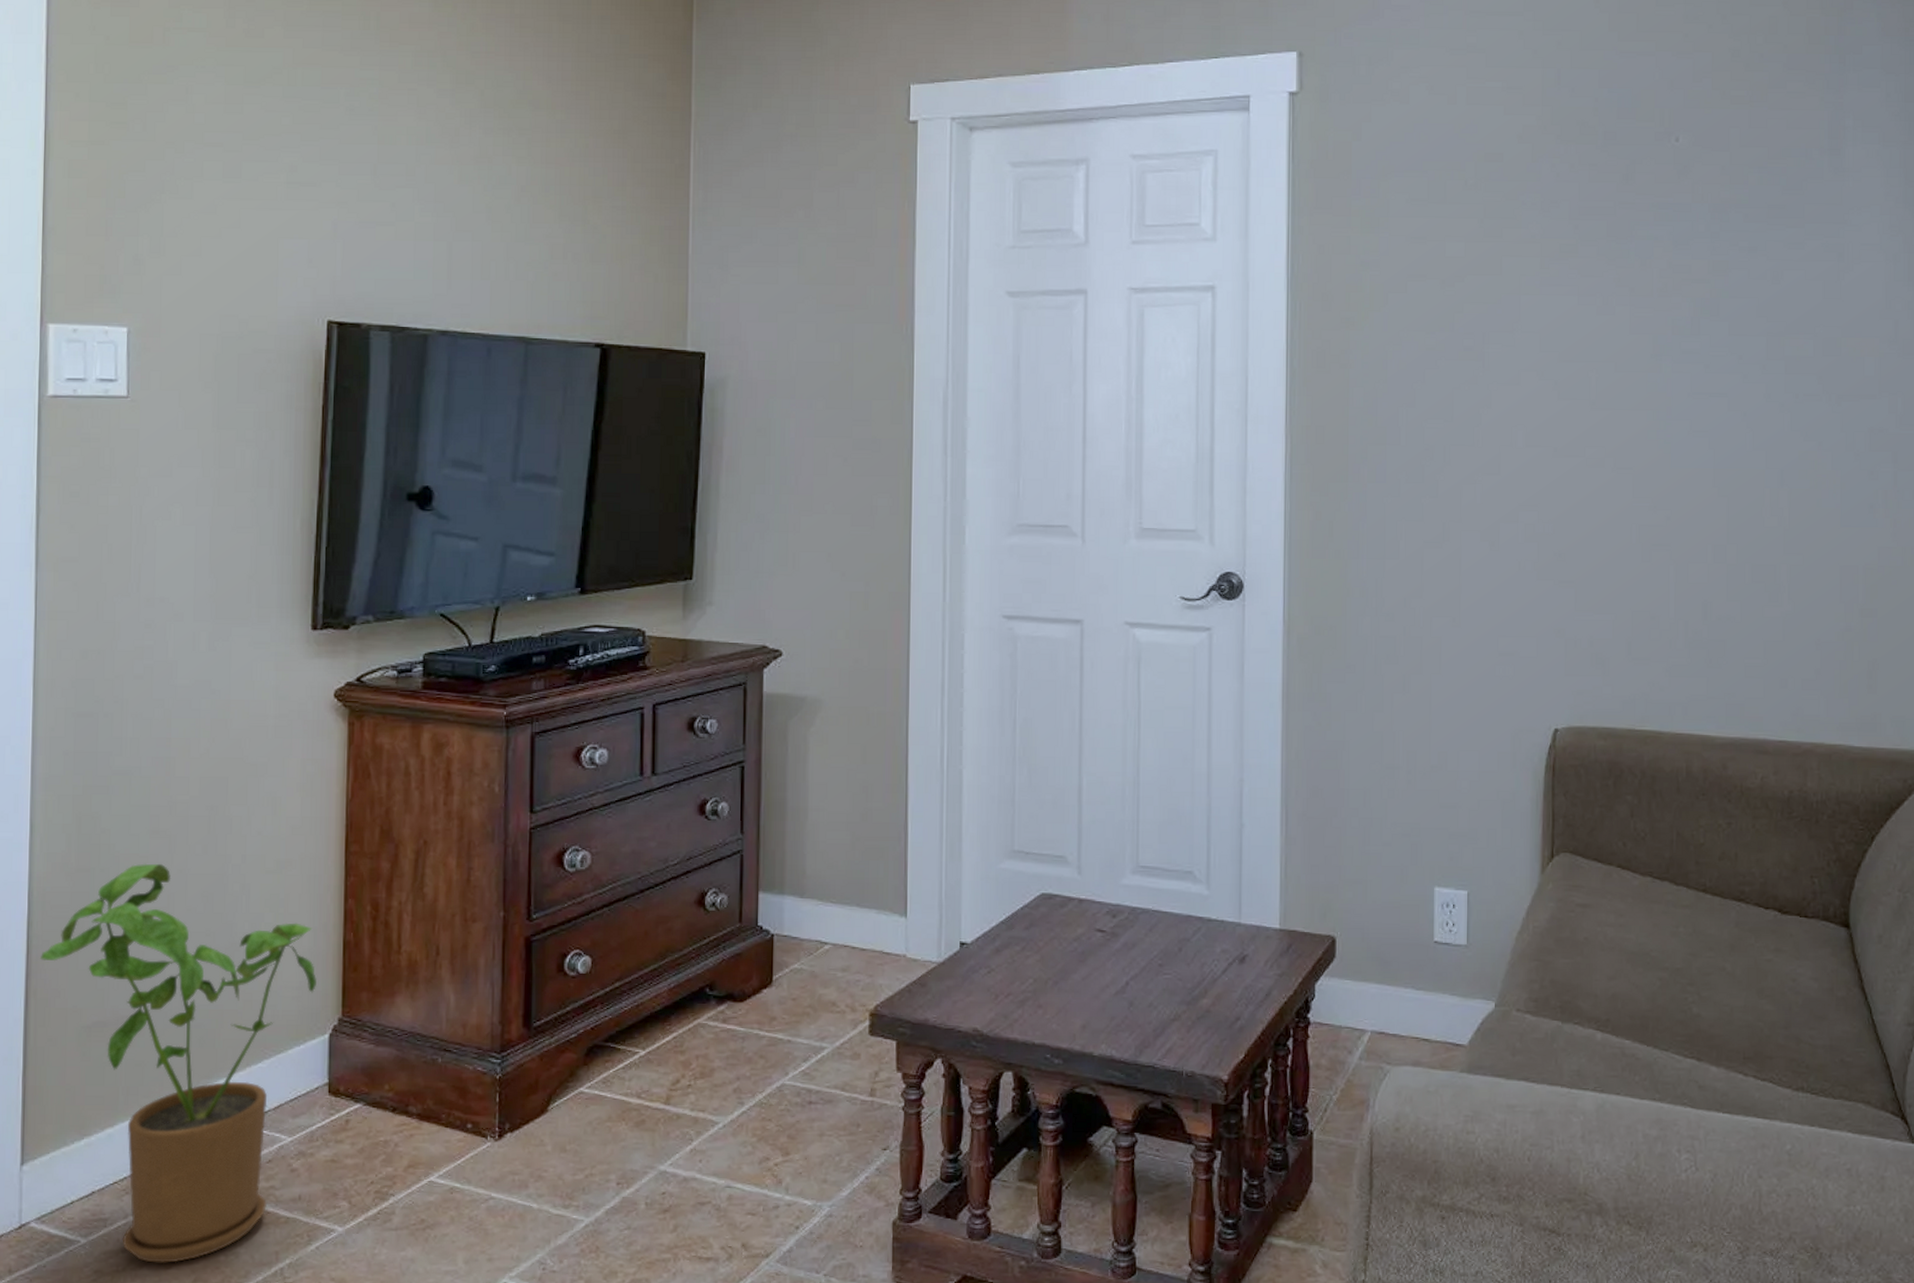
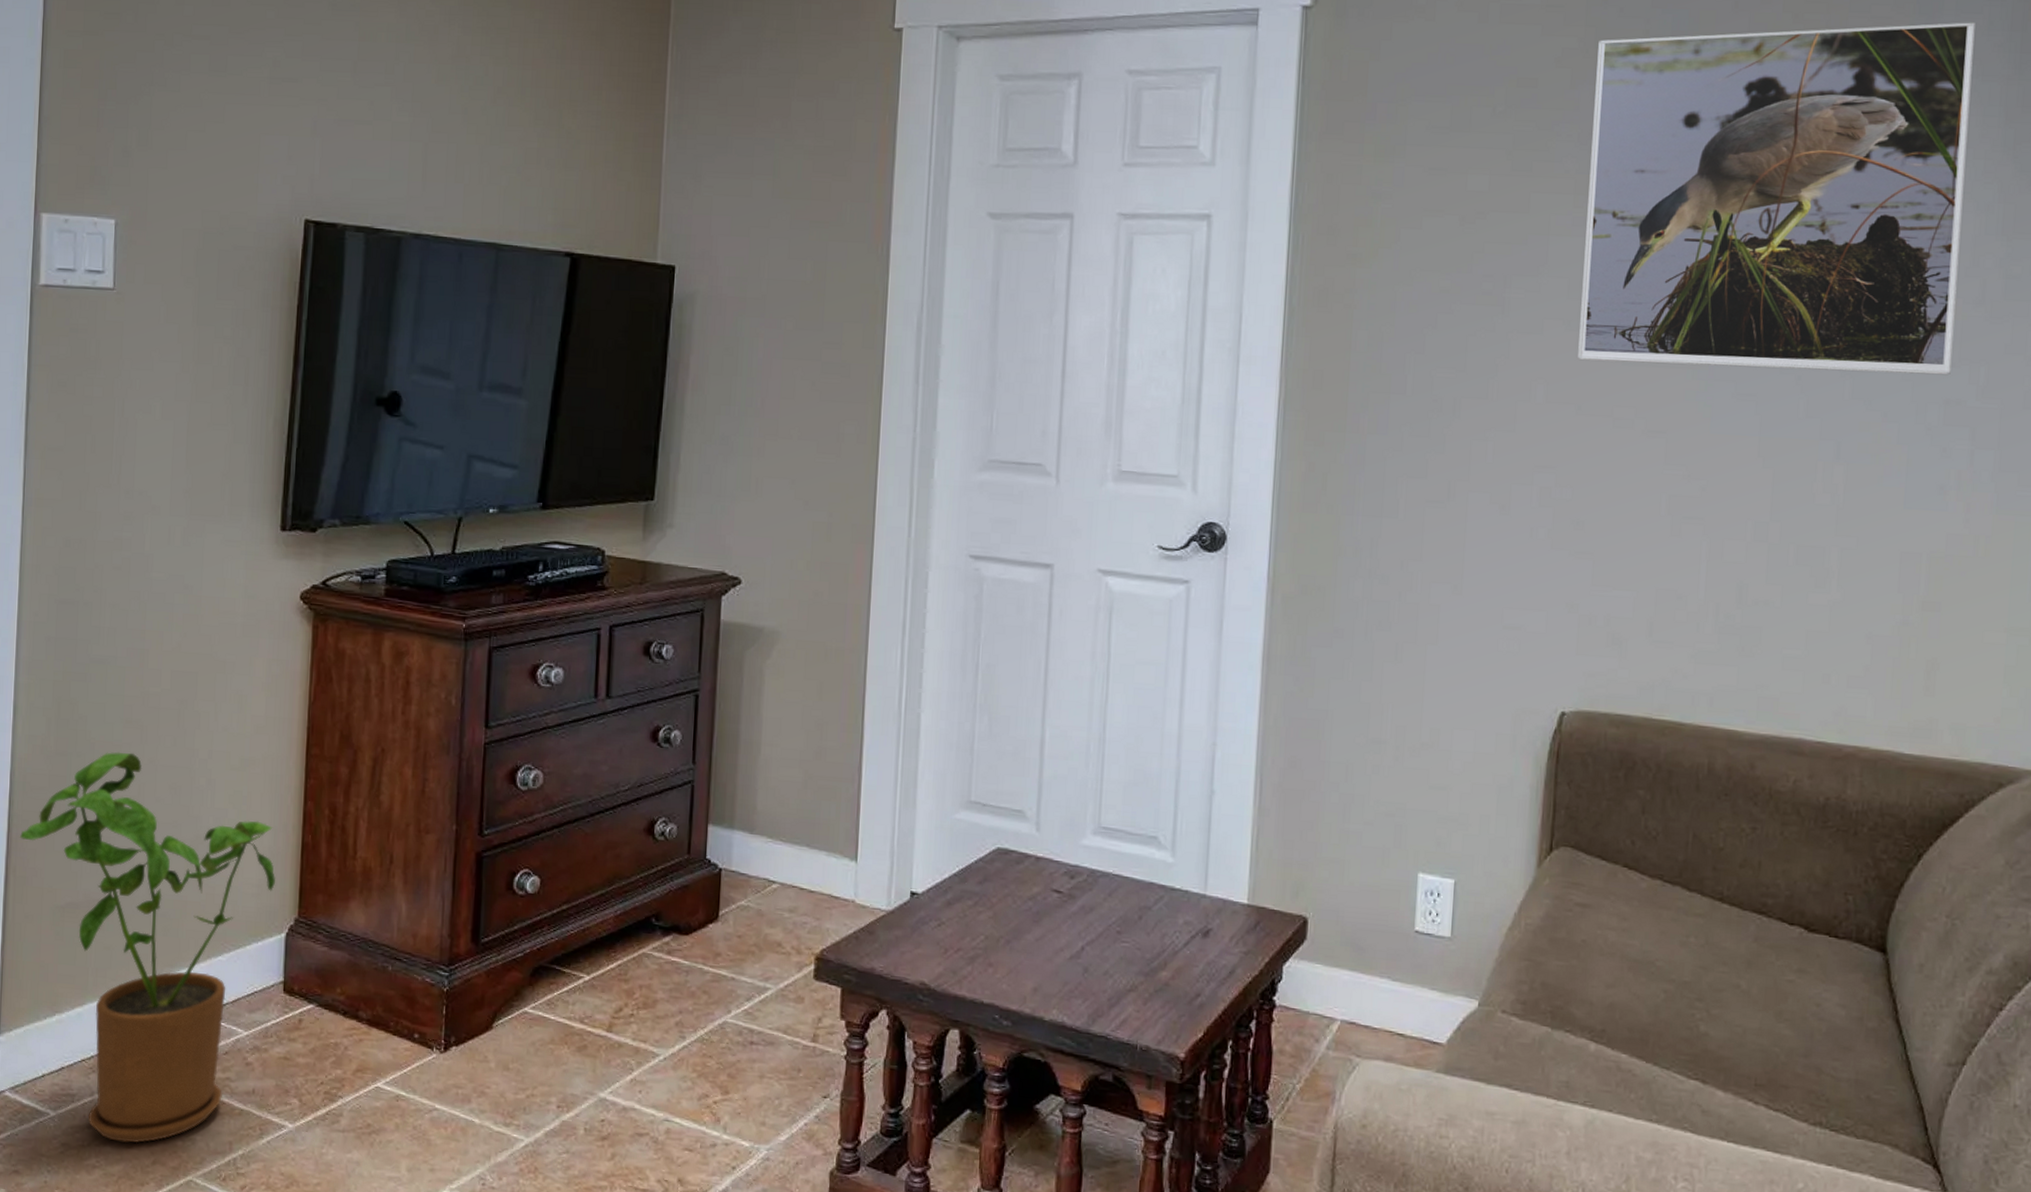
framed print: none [1552,95,1875,407] -> present [1578,22,1975,375]

